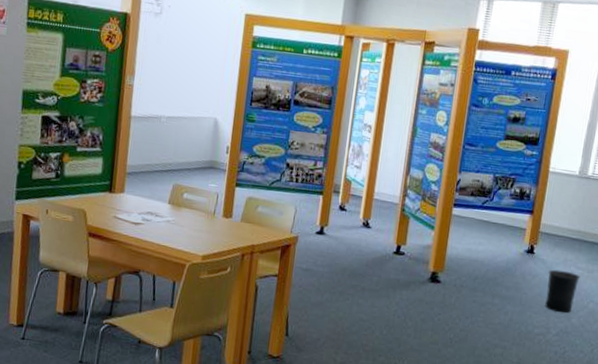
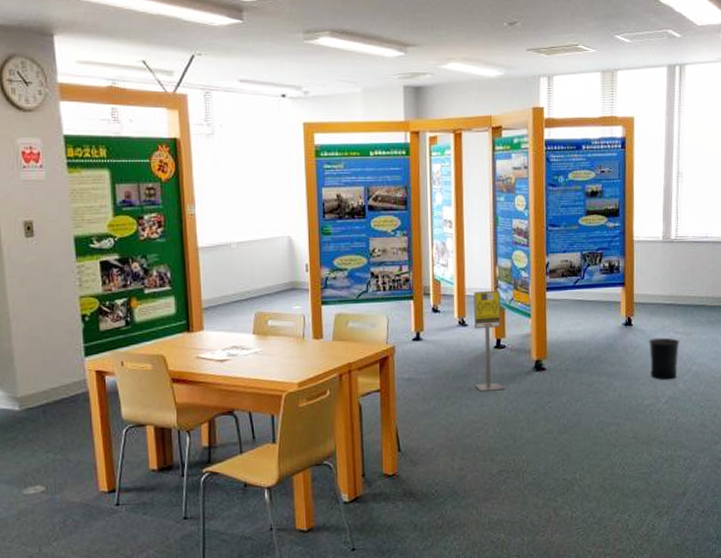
sign stand: none [369,197,408,295] -> present [474,290,505,391]

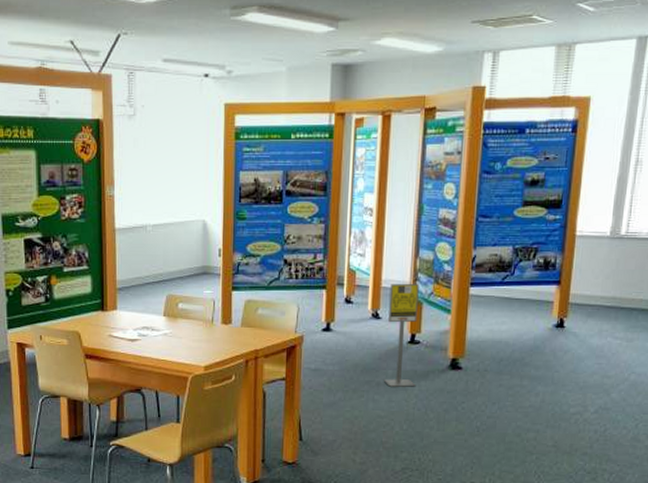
waste bin: present [649,337,680,380] -> none [580,342,619,387]

